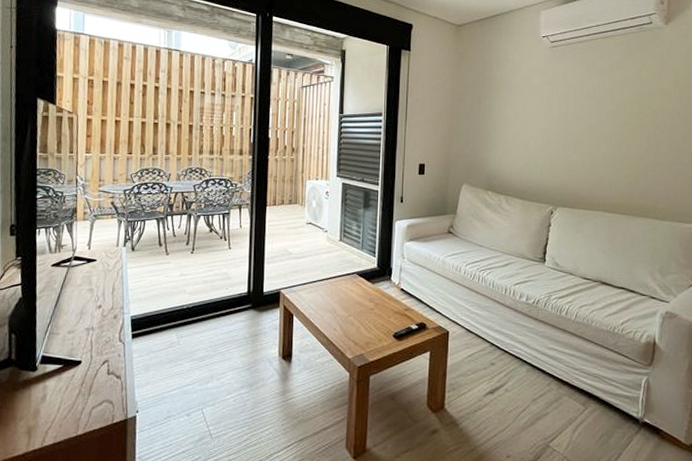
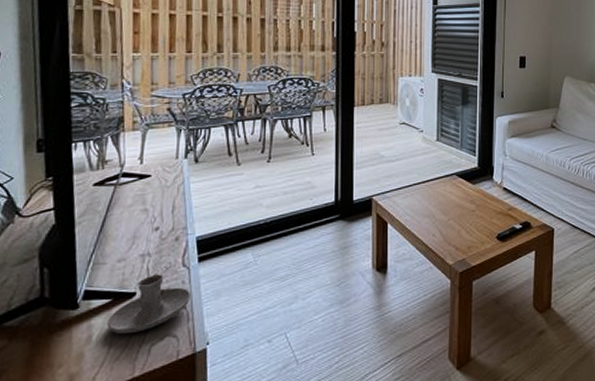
candle holder: none [58,345,126,396] -> present [107,273,192,334]

